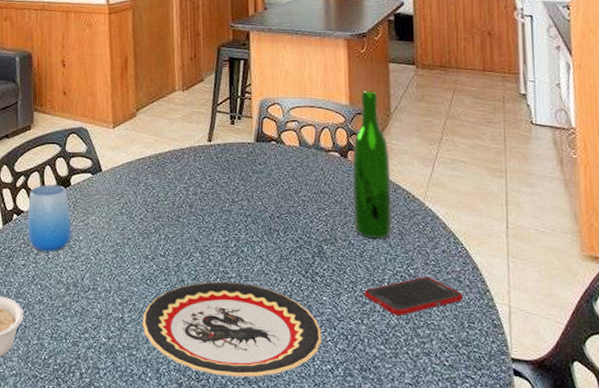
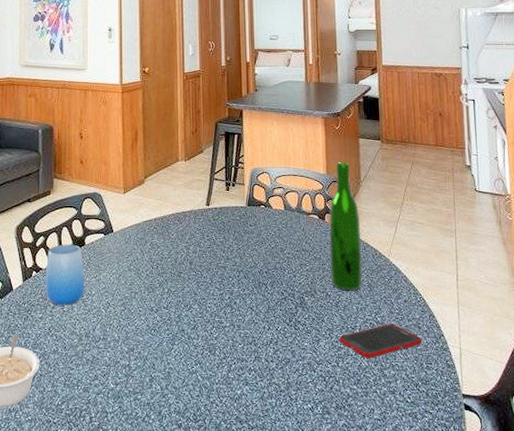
plate: present [142,282,321,378] -> none [146,330,303,418]

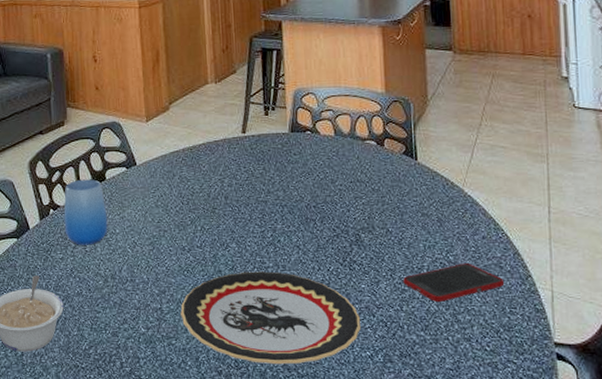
plate: none [146,330,303,418] -> present [180,271,360,365]
wine bottle: present [329,162,363,291] -> none [389,78,431,227]

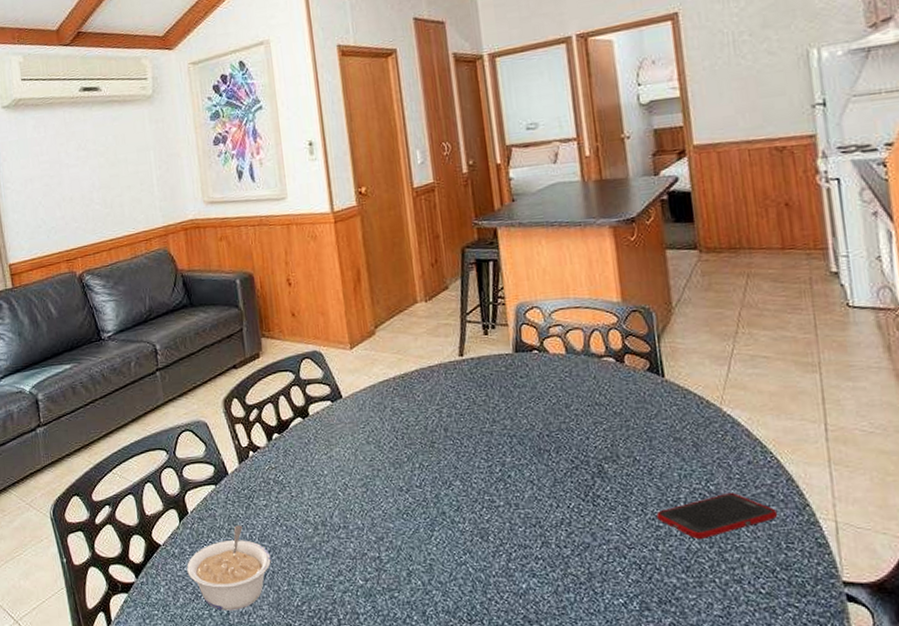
cup: present [63,179,108,245] -> none [264,416,315,490]
plate: present [180,271,360,365] -> none [402,511,610,617]

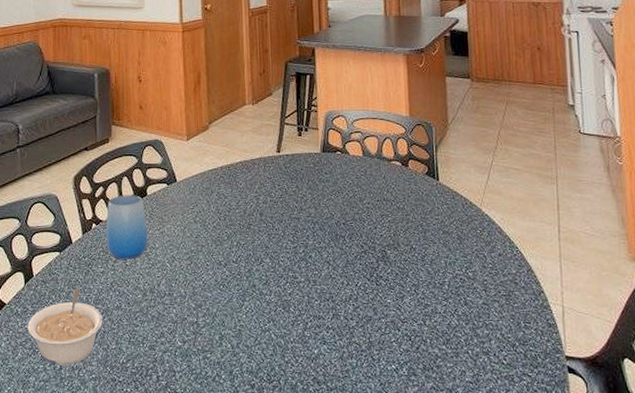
cup: none [264,416,315,490] -> present [106,195,148,260]
cell phone: present [657,493,778,539] -> none [426,279,520,316]

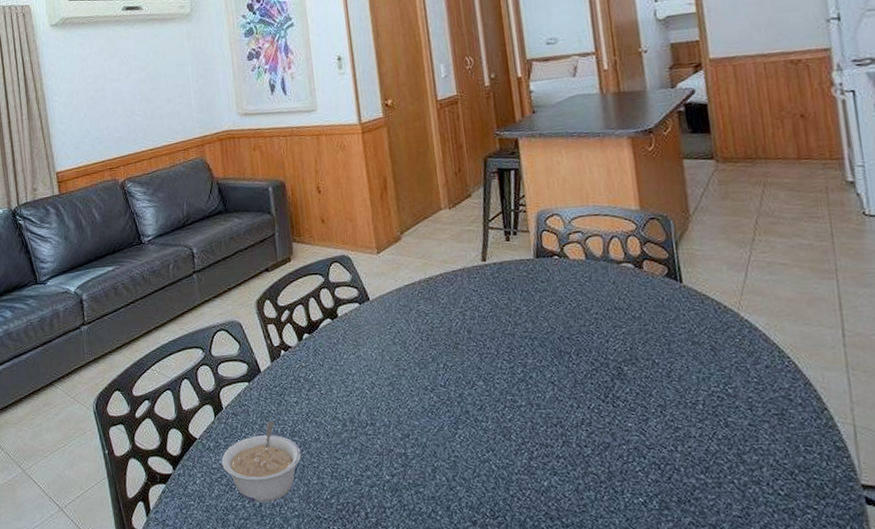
cup: present [106,195,148,260] -> none [295,317,344,388]

